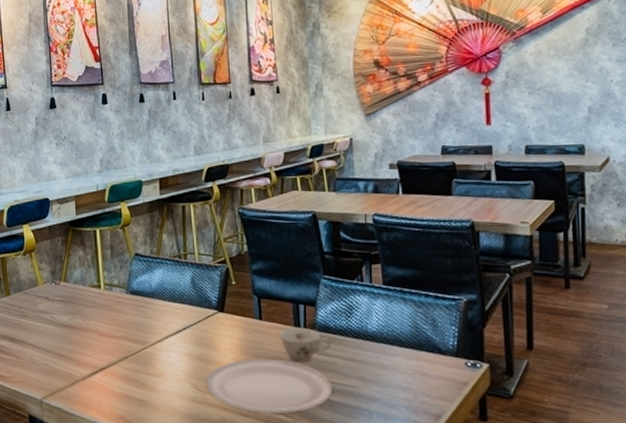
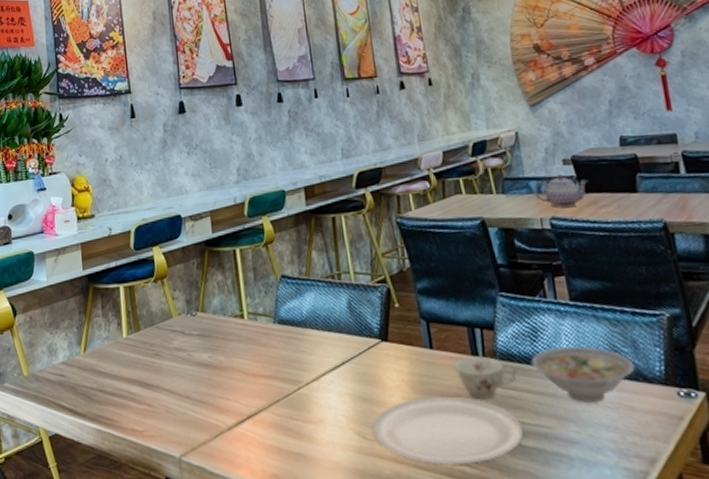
soup bowl: none [344,323,432,369] -> present [531,346,635,404]
teapot: none [362,176,410,206] -> present [534,173,589,208]

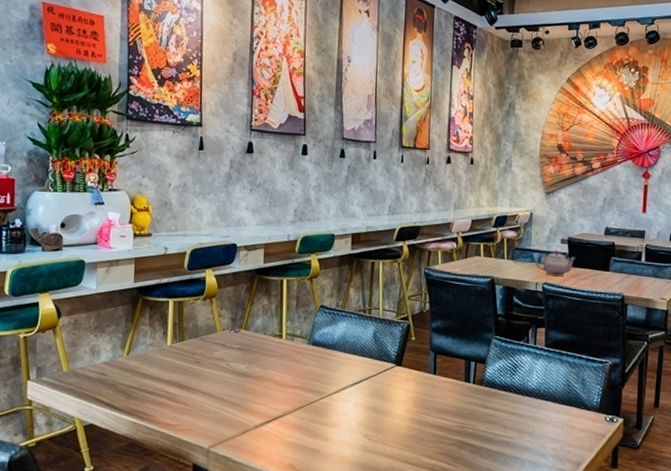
plate: present [372,396,524,466] -> none [377,411,493,463]
teacup: present [453,356,517,400] -> none [449,382,496,415]
soup bowl: present [531,346,635,404] -> none [508,380,581,422]

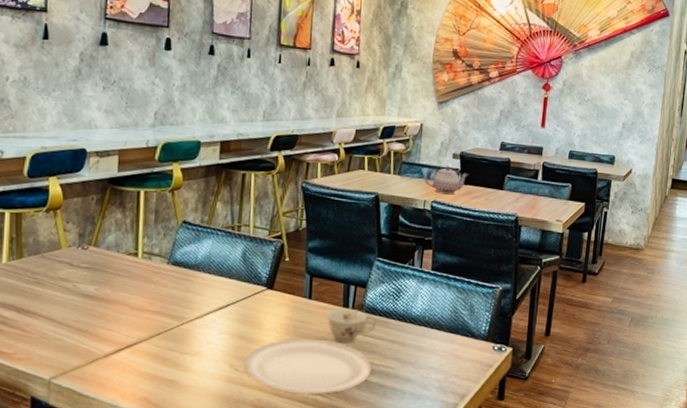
plate: none [377,411,493,463] -> present [244,339,372,395]
teacup: none [449,382,496,415] -> present [325,308,377,344]

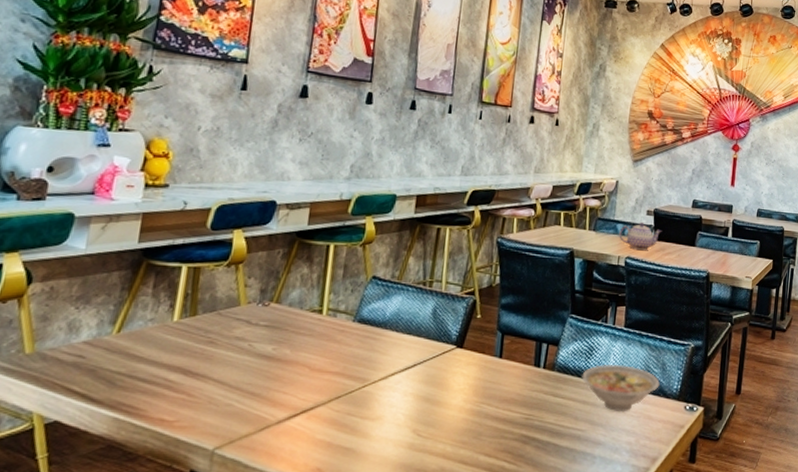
plate: present [244,339,372,395] -> none [428,400,562,462]
teacup: present [325,308,377,344] -> none [516,367,568,405]
soup bowl: none [390,306,468,352] -> present [581,365,660,412]

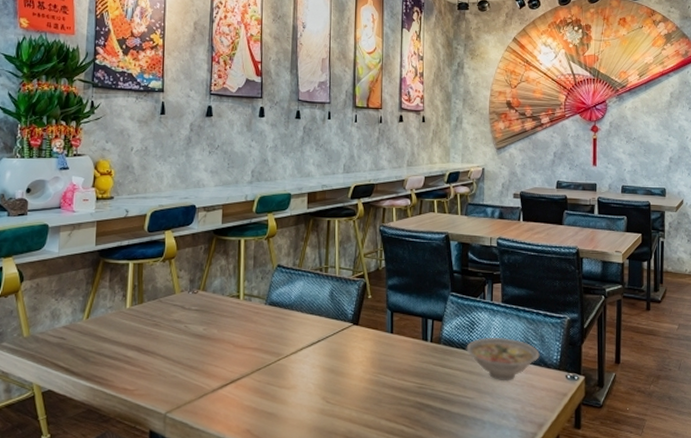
teapot: present [619,221,662,251] -> none [489,204,530,231]

